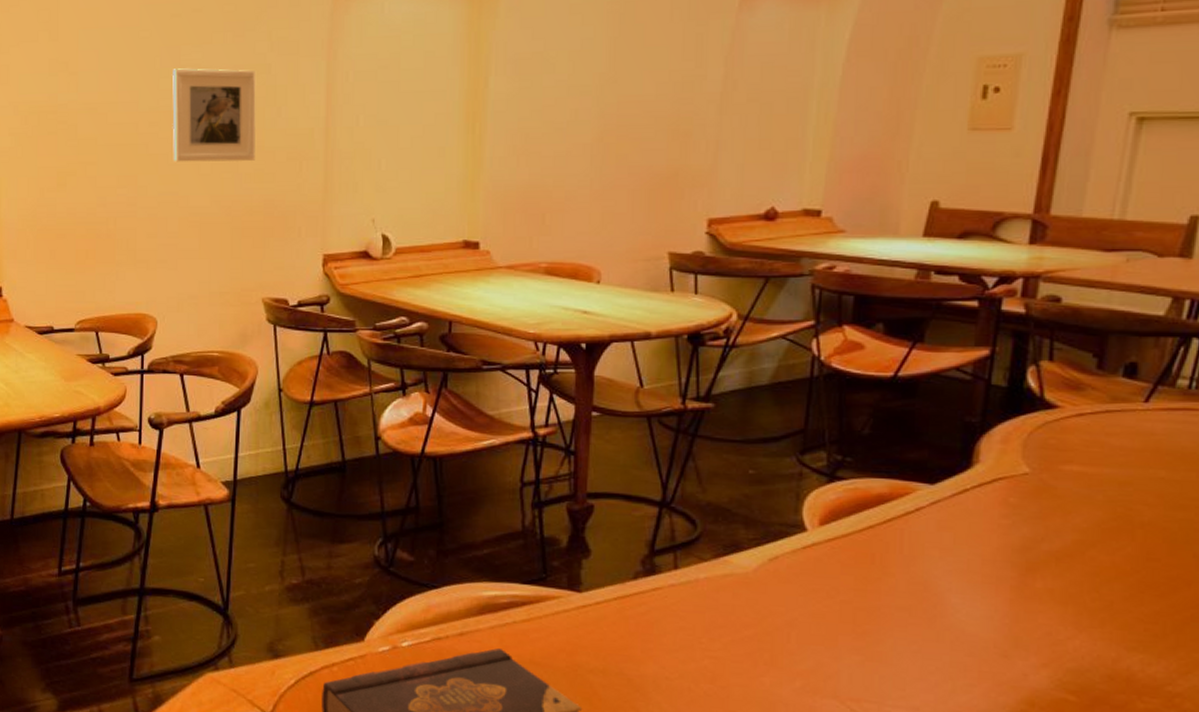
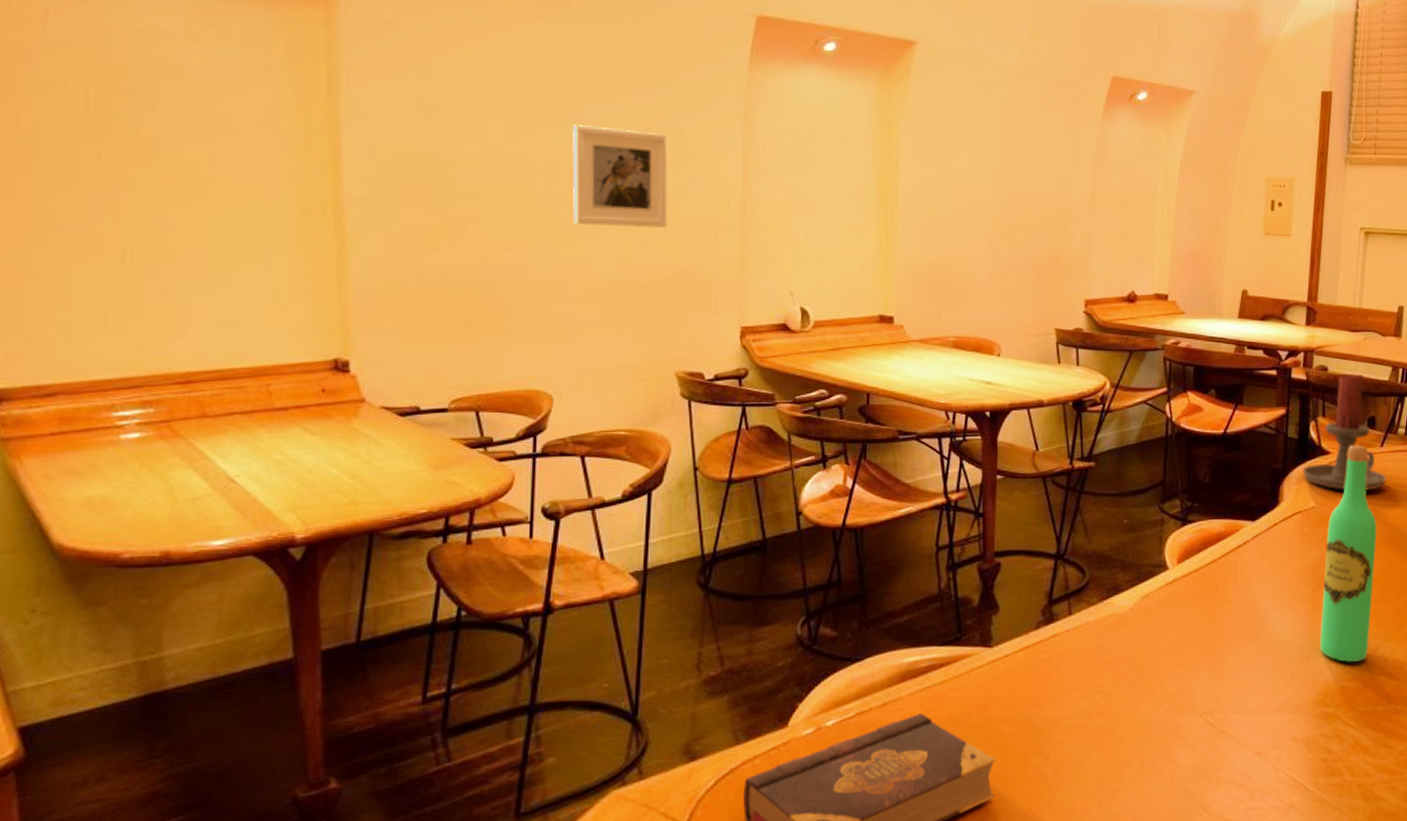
candle holder: none [1012,306,1152,458] -> present [1302,373,1387,491]
wine bottle: none [1026,398,1131,671] -> present [1320,445,1377,662]

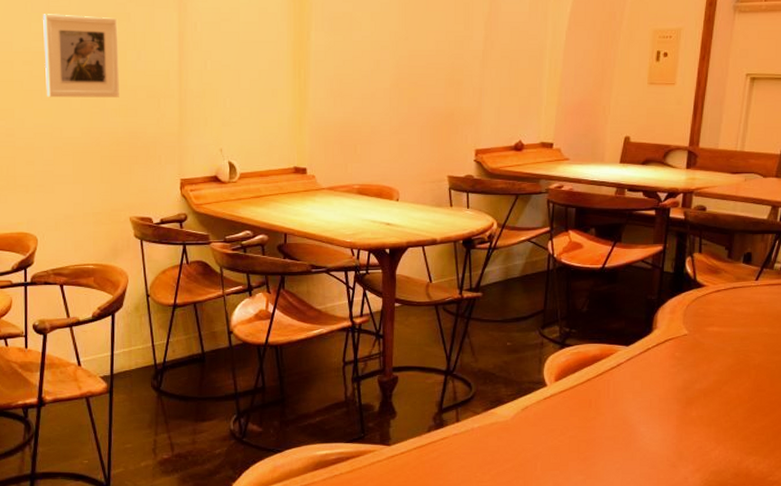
candle holder: present [1302,373,1387,491] -> none [677,213,760,321]
wine bottle: present [1320,445,1377,662] -> none [686,279,748,472]

